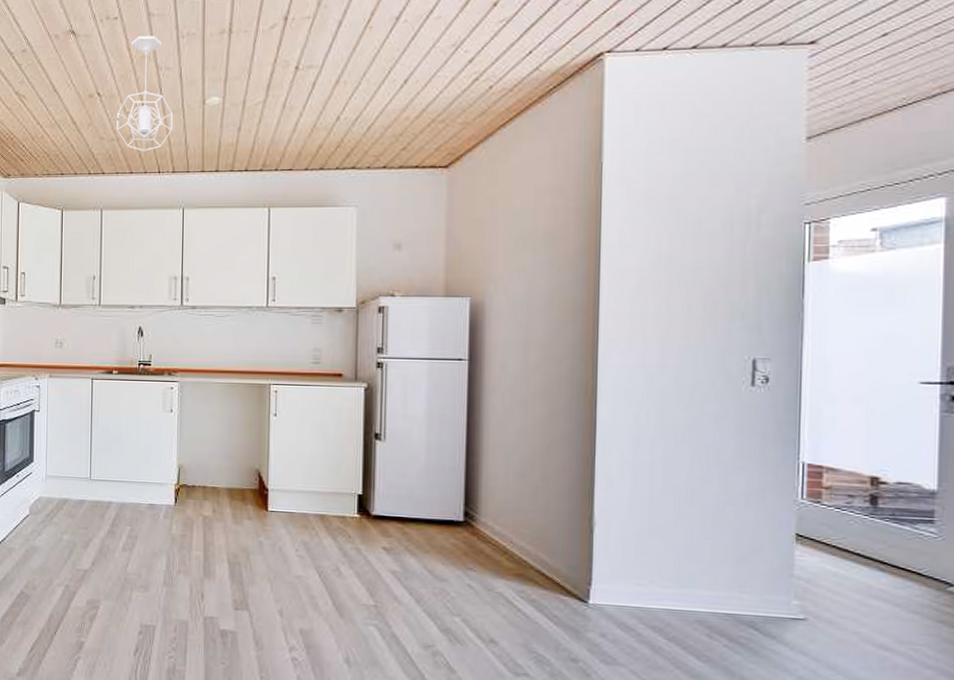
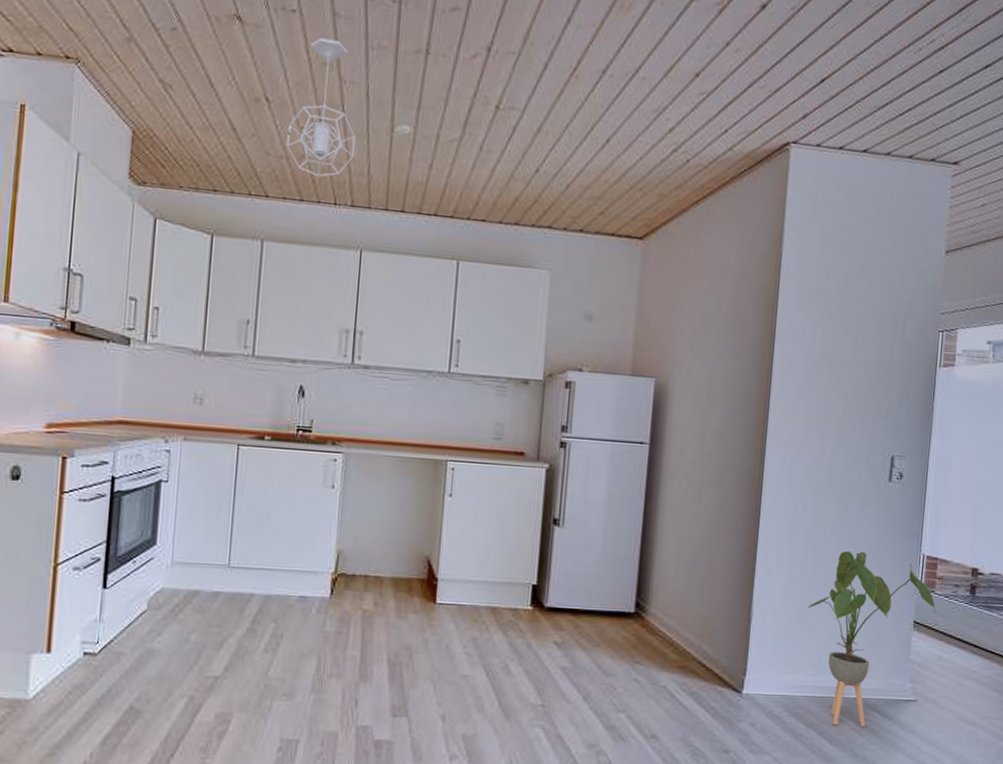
house plant: none [658,460,825,644] -> present [806,551,936,727]

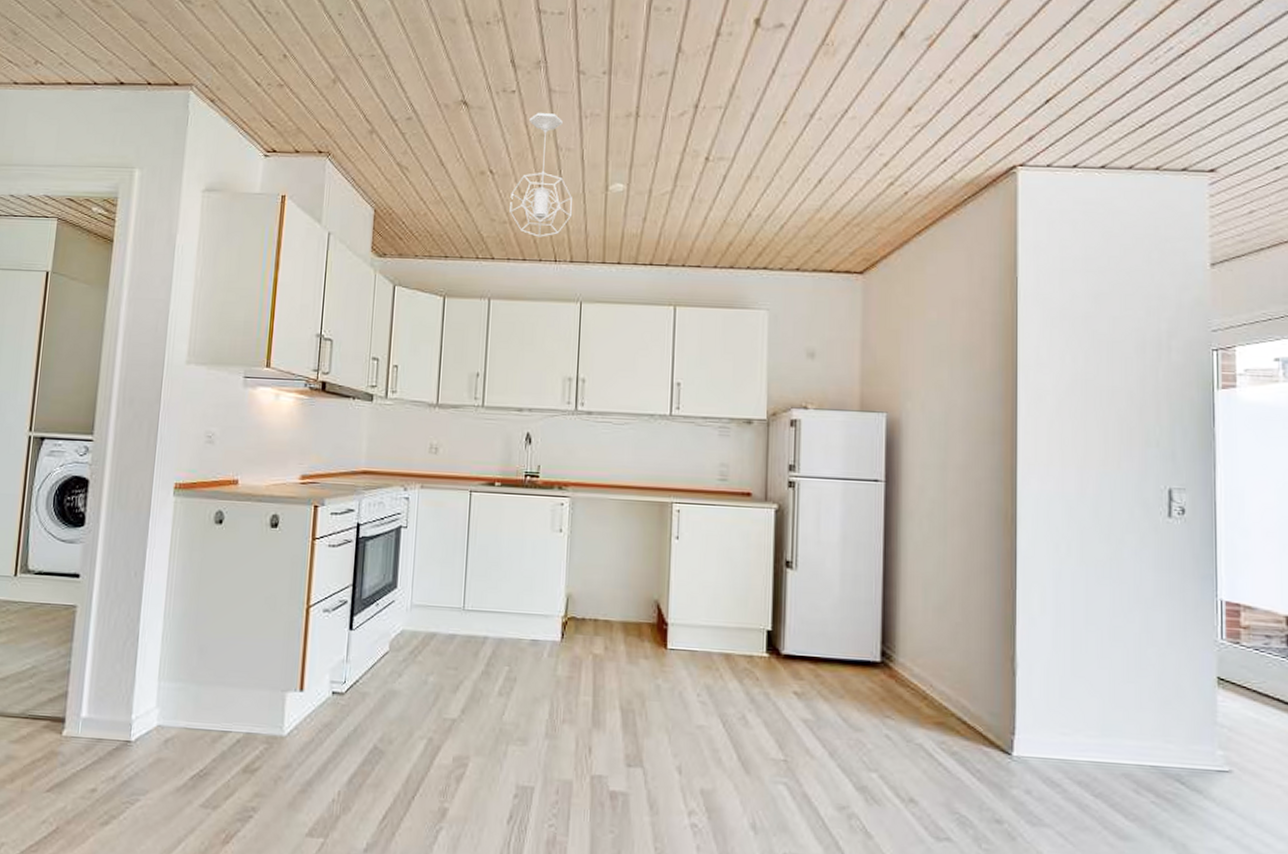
house plant: present [806,551,936,727] -> none [1081,596,1245,800]

